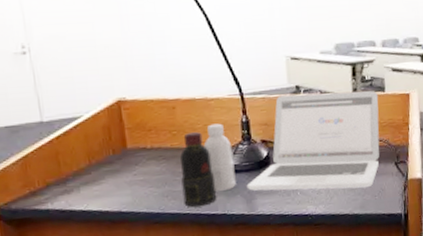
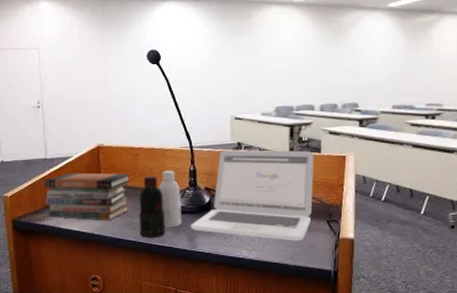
book stack: none [42,131,168,198] -> present [44,173,131,221]

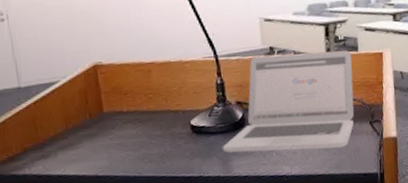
book stack: present [44,173,131,221] -> none [20,95,144,163]
bottle: present [139,170,182,239] -> none [156,86,212,171]

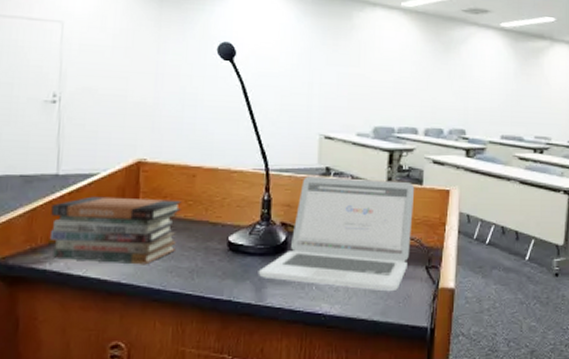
book stack: none [20,95,144,163] -> present [51,196,182,265]

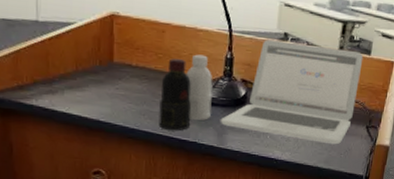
book stack: present [51,196,182,265] -> none [34,43,152,107]
bottle: none [188,198,248,289] -> present [158,54,212,131]

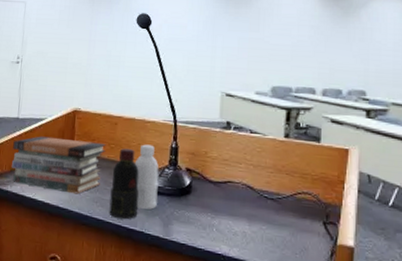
book stack: none [34,43,152,107] -> present [12,136,106,194]
laptop: present [220,40,364,145] -> none [166,129,313,242]

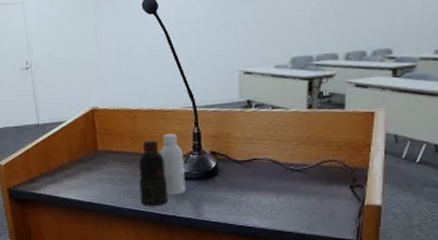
book stack: present [12,136,106,194] -> none [38,138,129,189]

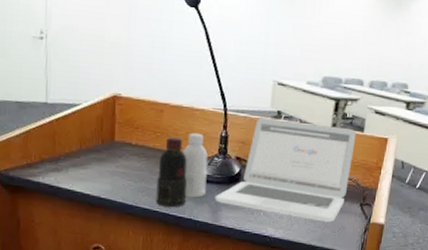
laptop: none [195,107,337,209] -> present [214,118,357,223]

